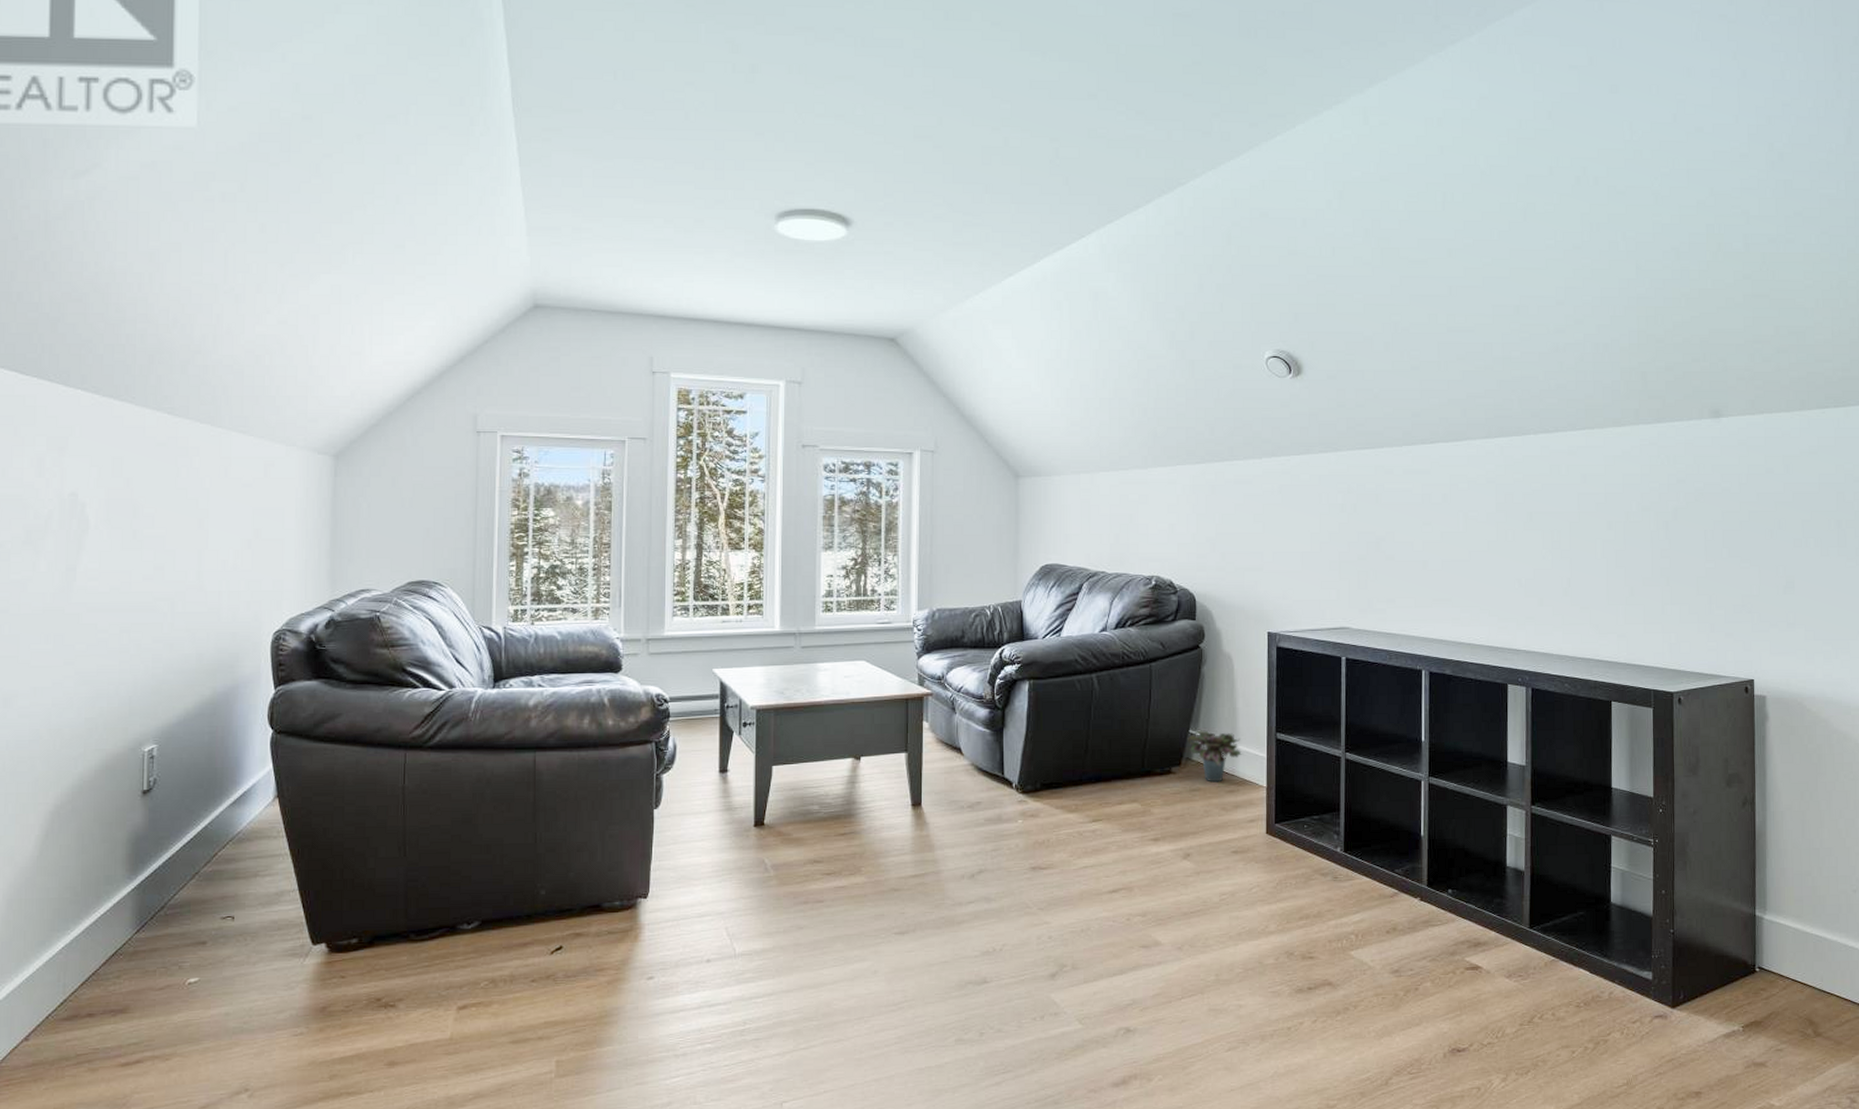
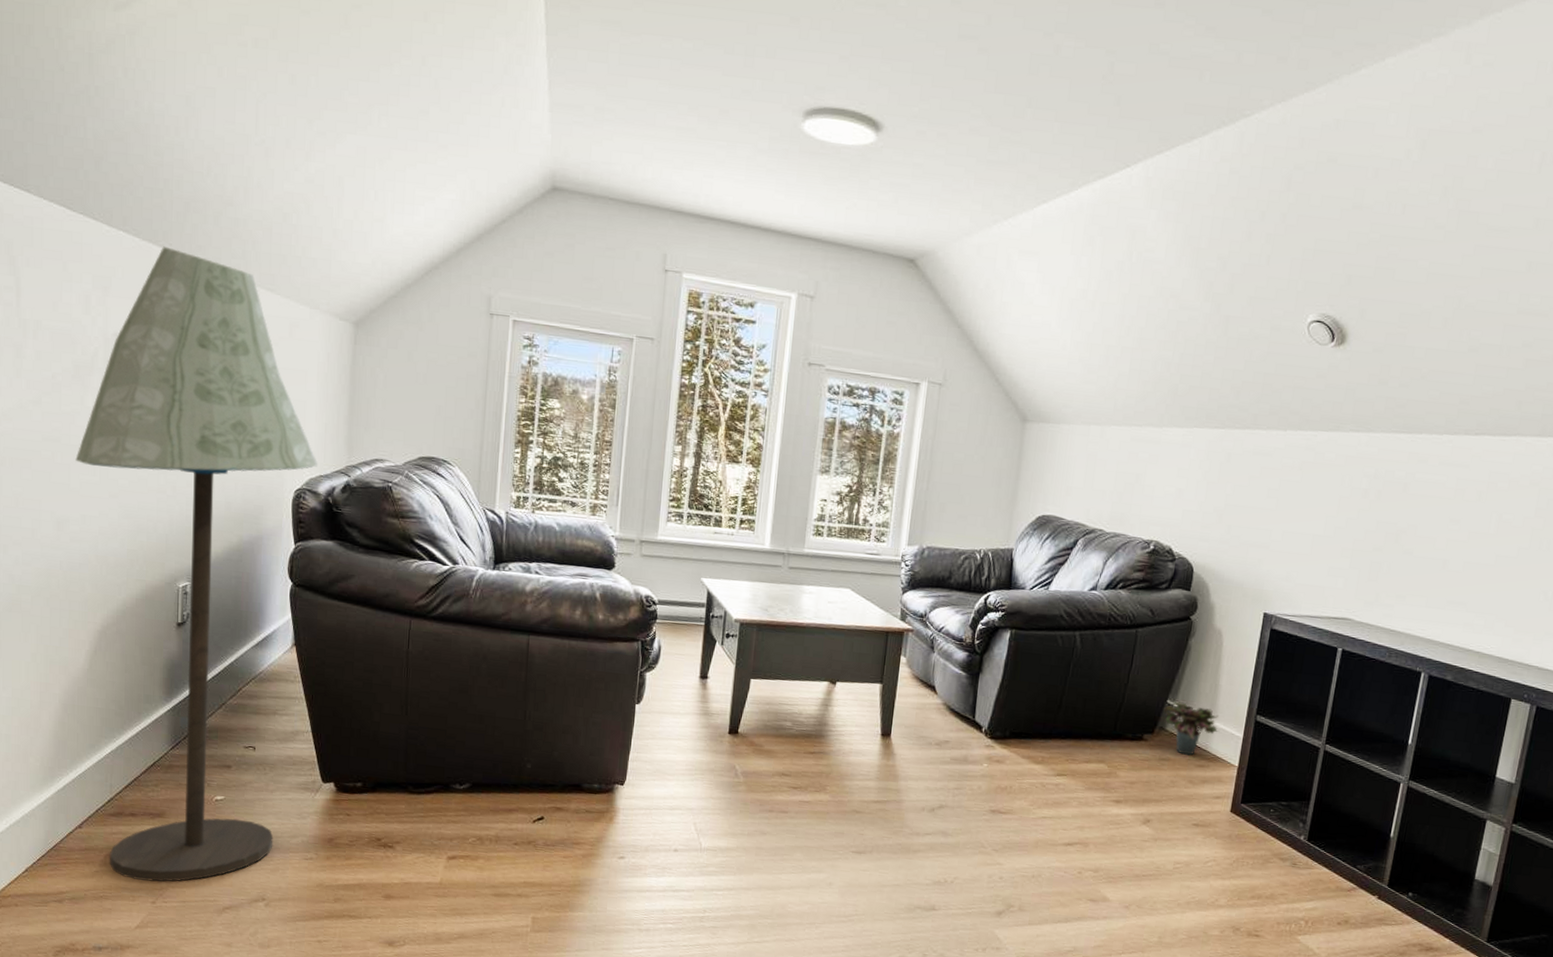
floor lamp: none [25,400,298,1091] -> present [75,246,317,882]

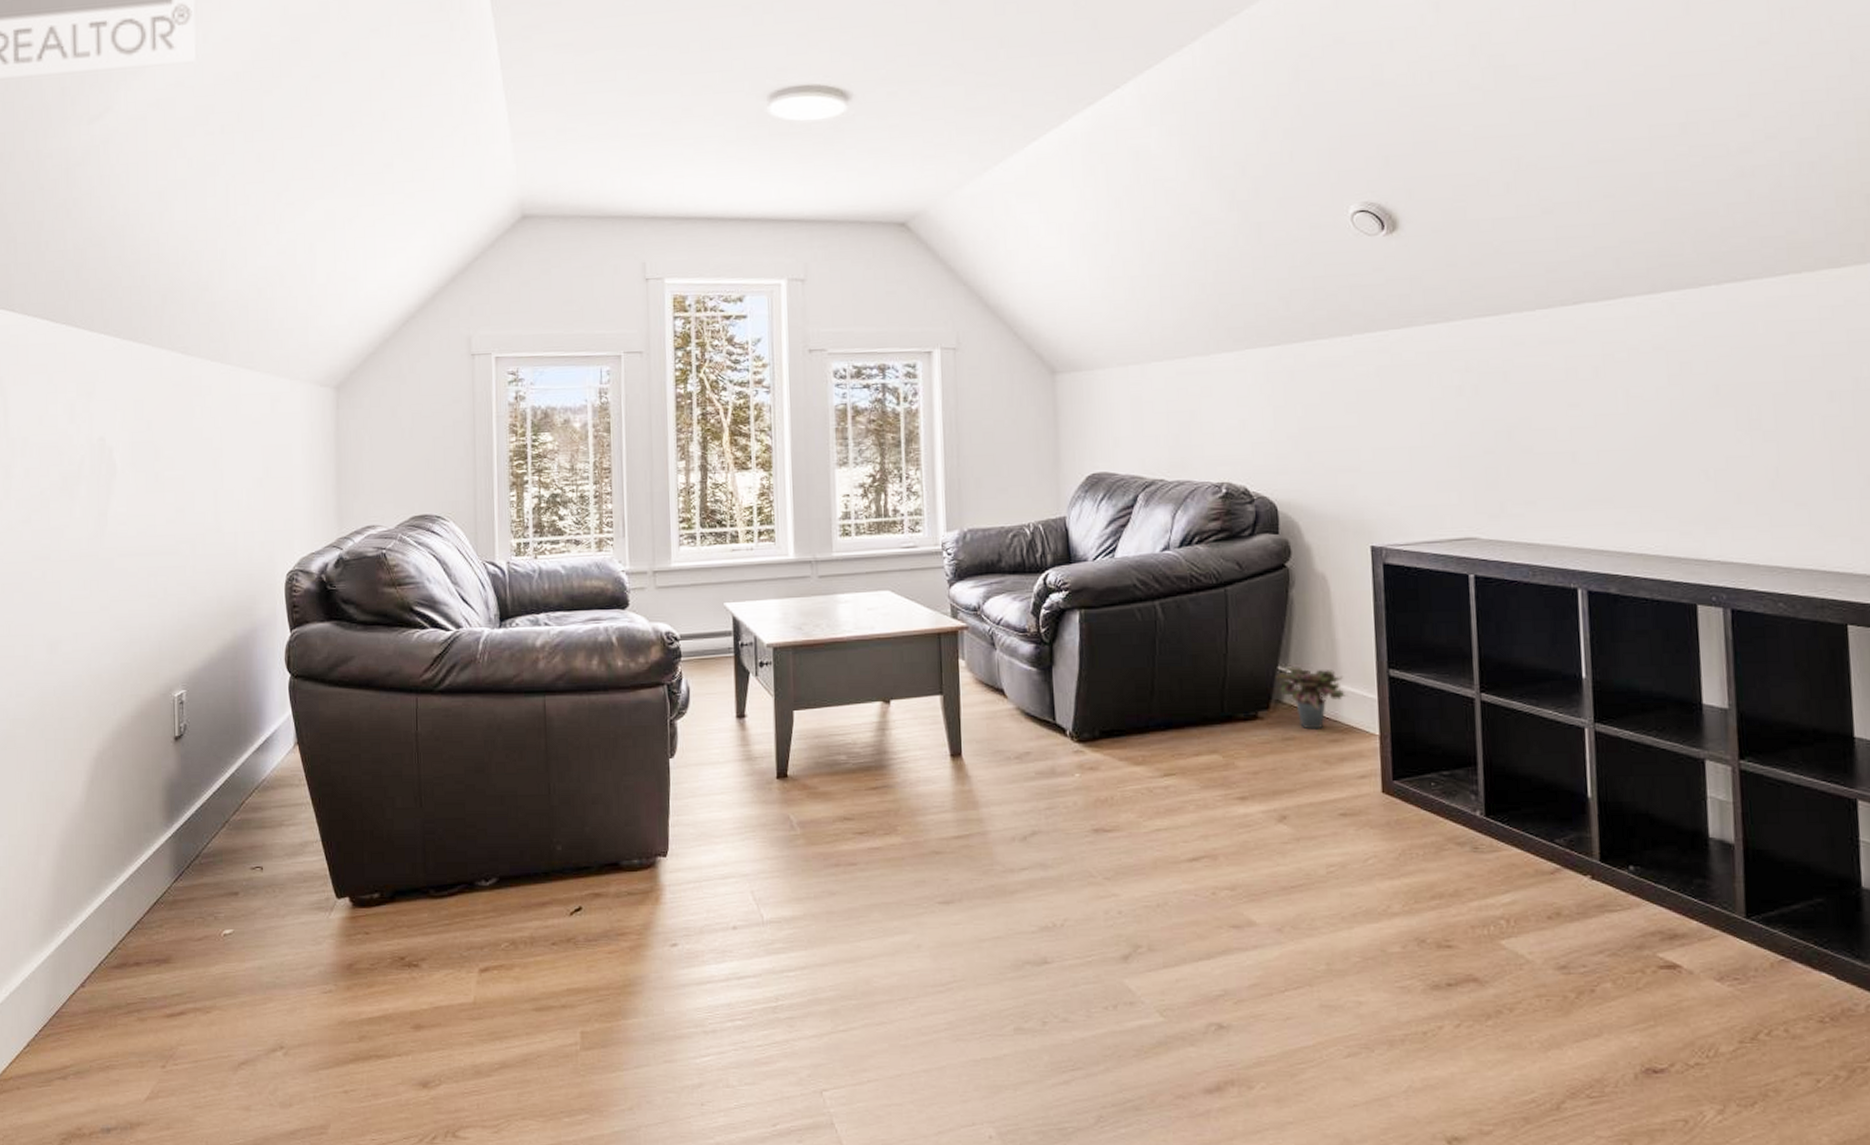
floor lamp: present [75,246,317,882] -> none [65,342,308,1041]

